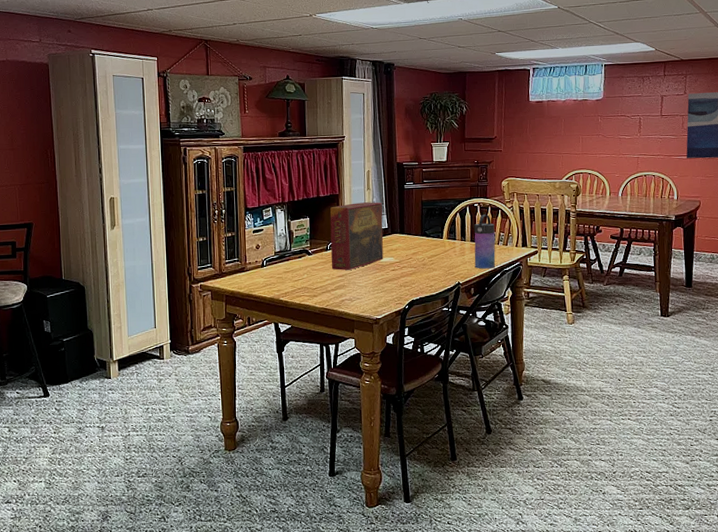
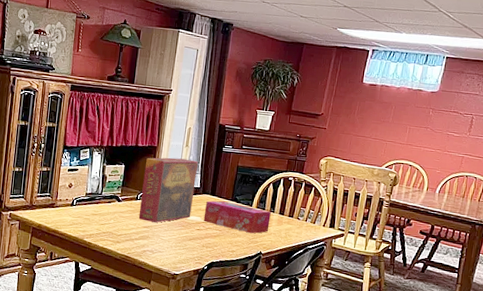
tissue box: none [396,237,463,266] -> present [203,200,271,234]
water bottle: present [474,214,496,269] -> none [279,189,306,244]

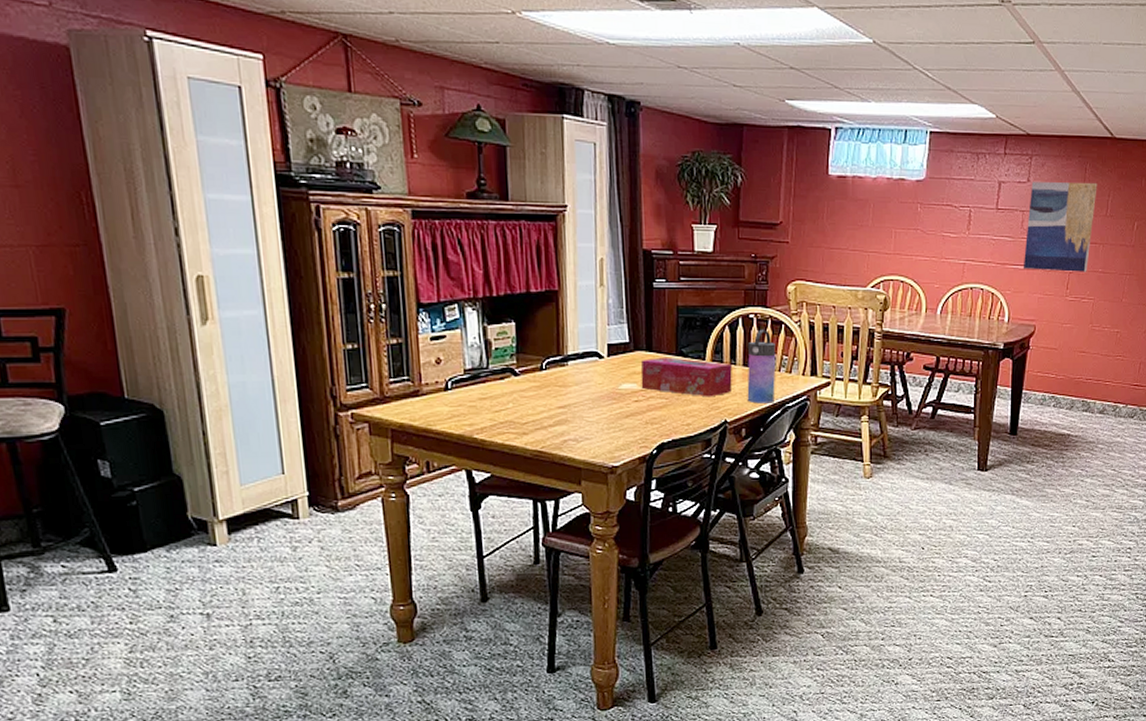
board game: present [139,157,199,223] -> none [545,304,623,400]
water bottle: none [279,189,306,244] -> present [747,329,776,404]

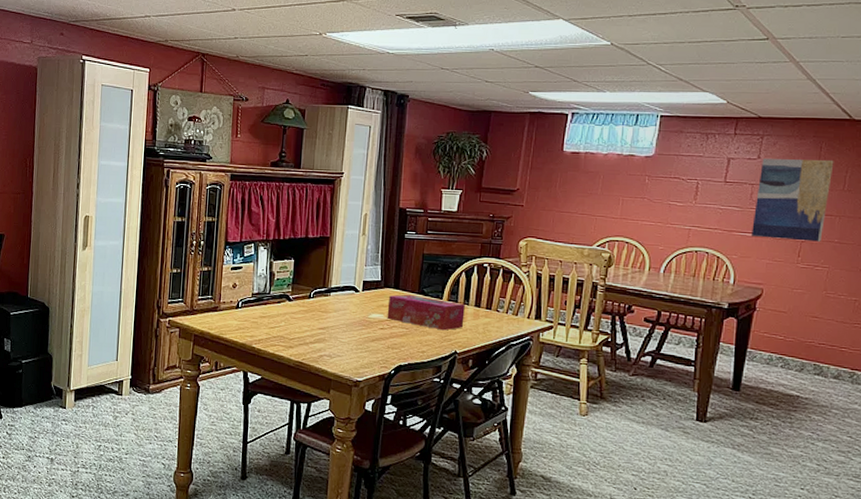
water bottle: present [747,329,776,404] -> none [476,276,505,340]

